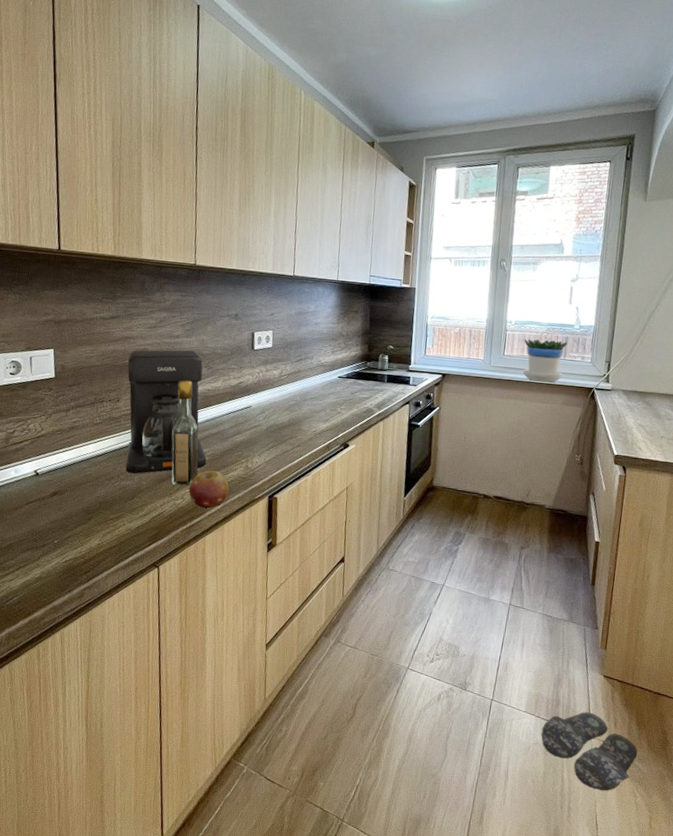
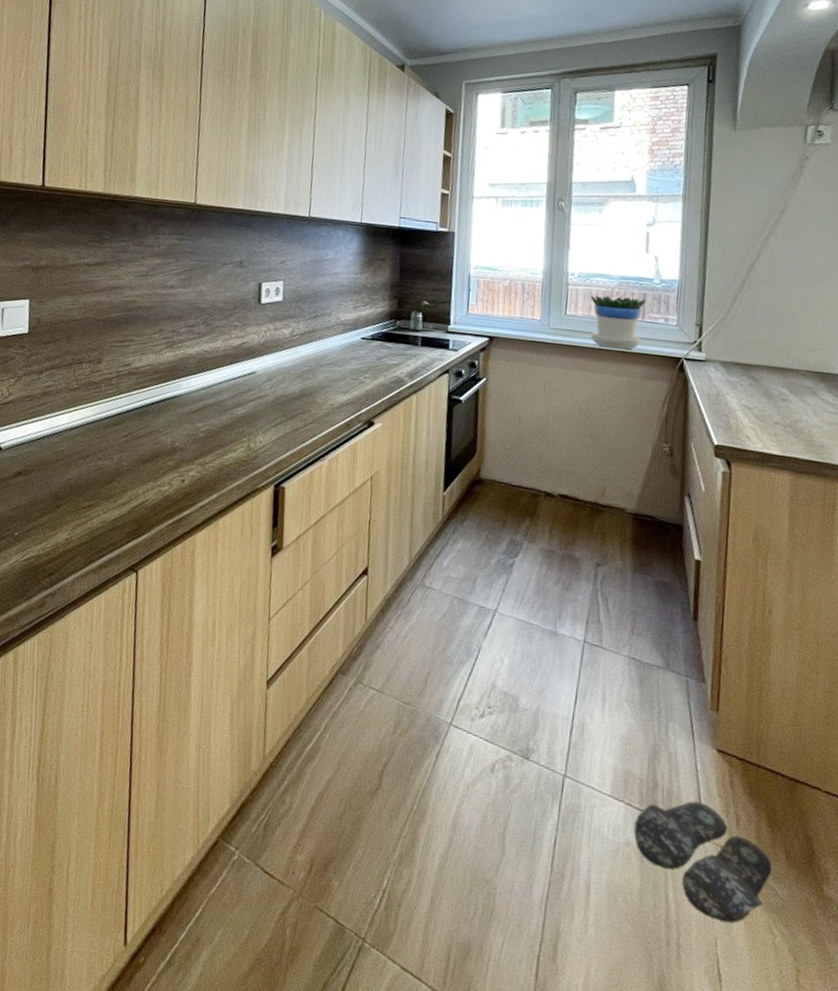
coffee maker: present [126,350,207,474] -> none [104,302,201,452]
bottle: present [171,379,199,485] -> none [157,338,192,468]
fruit: present [188,470,230,509] -> none [177,450,227,499]

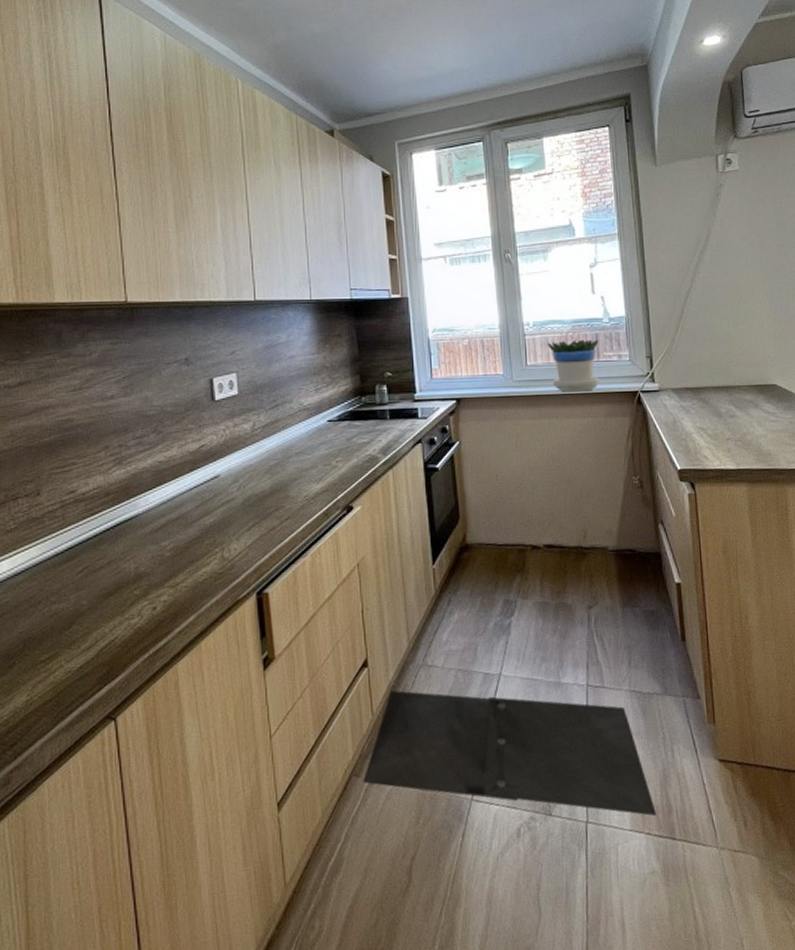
door mat: none [348,602,640,789] -> present [363,690,657,817]
slippers: present [634,801,772,923] -> none [656,813,780,921]

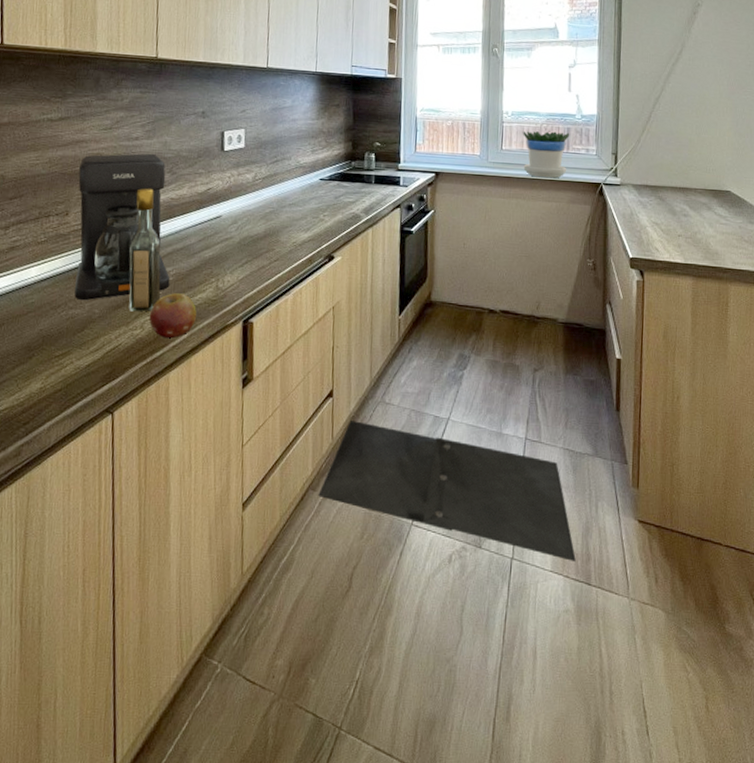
coffee maker: none [48,413,168,593] -> present [74,153,170,301]
bottle: none [116,452,157,598] -> present [129,187,161,312]
fruit: none [147,570,203,624] -> present [149,293,197,339]

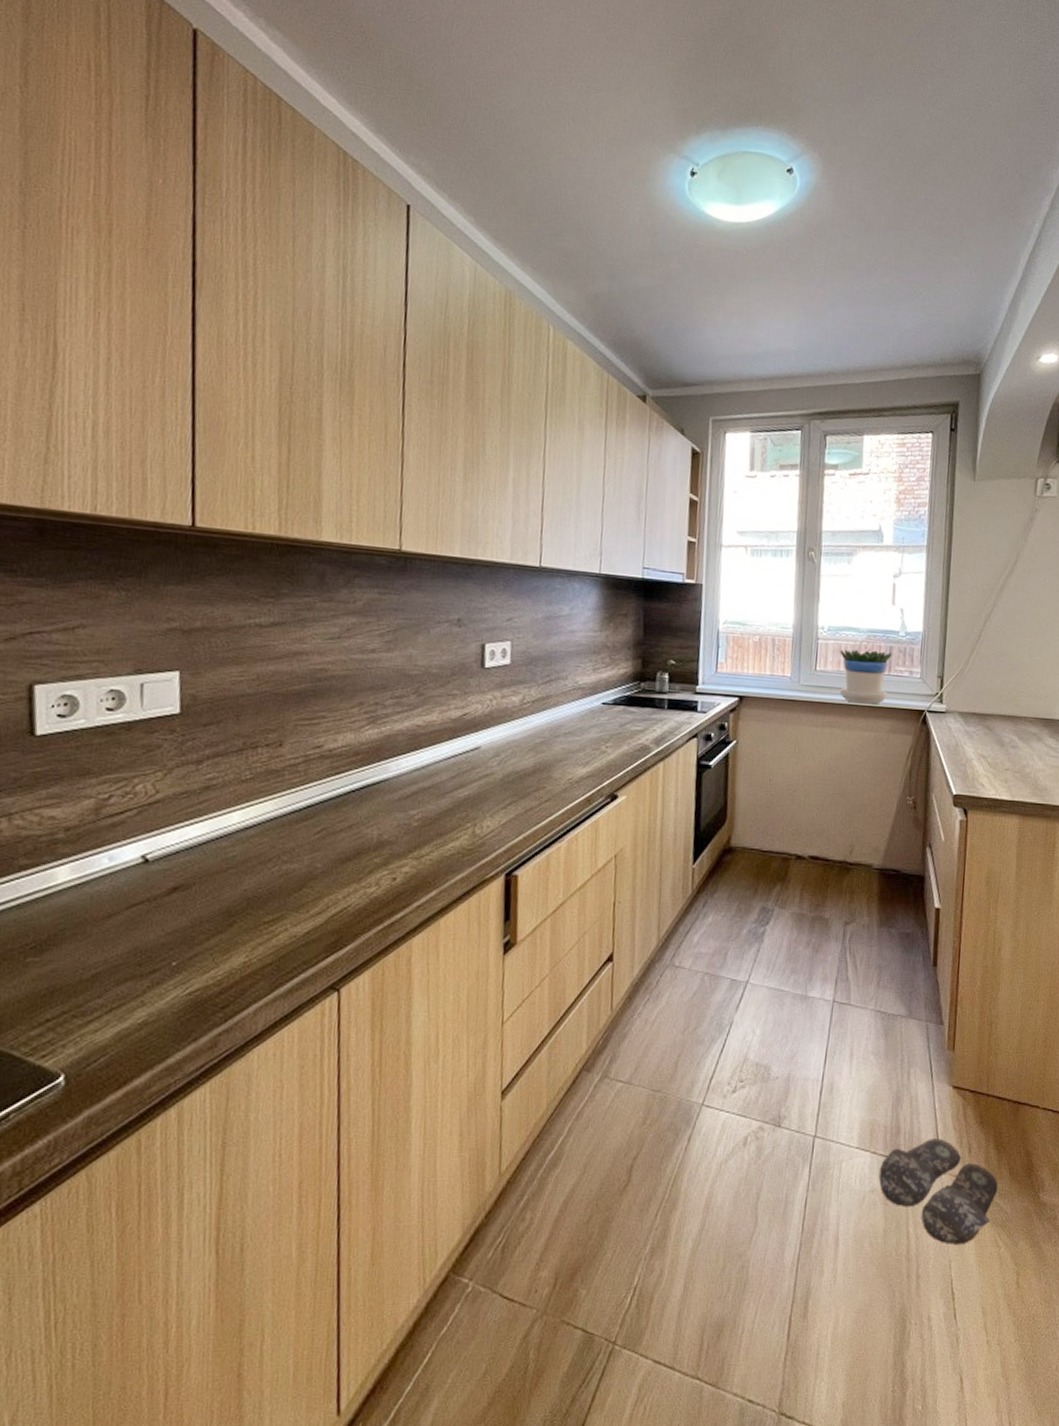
coffee maker: present [74,153,170,301] -> none [290,669,415,853]
bottle: present [129,187,161,312] -> none [361,712,403,865]
fruit: present [149,293,197,339] -> none [386,841,448,897]
door mat: present [318,421,576,563] -> none [593,988,885,1137]
slippers: none [572,567,685,666] -> present [879,1138,998,1244]

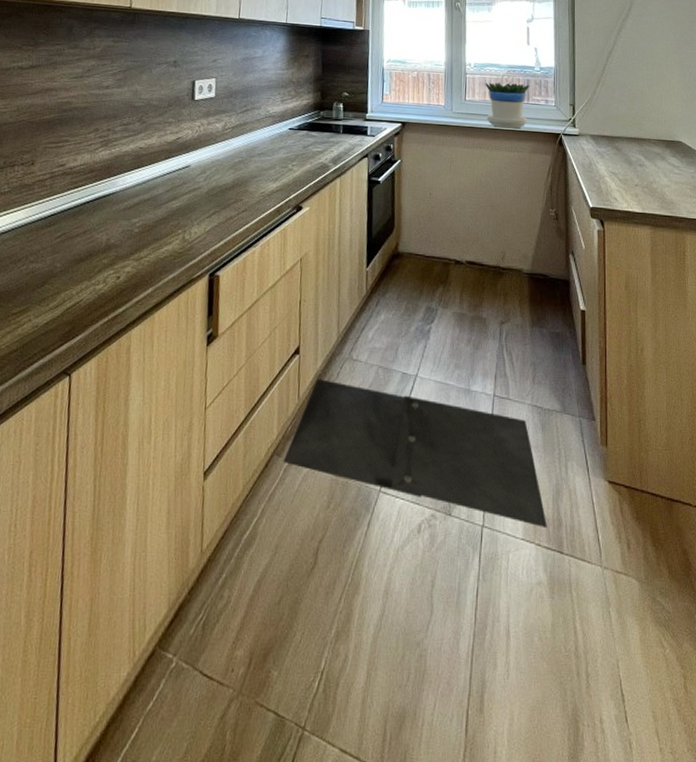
door mat: none [593,988,885,1137] -> present [283,379,547,529]
slippers: present [879,1138,998,1244] -> none [544,533,659,642]

